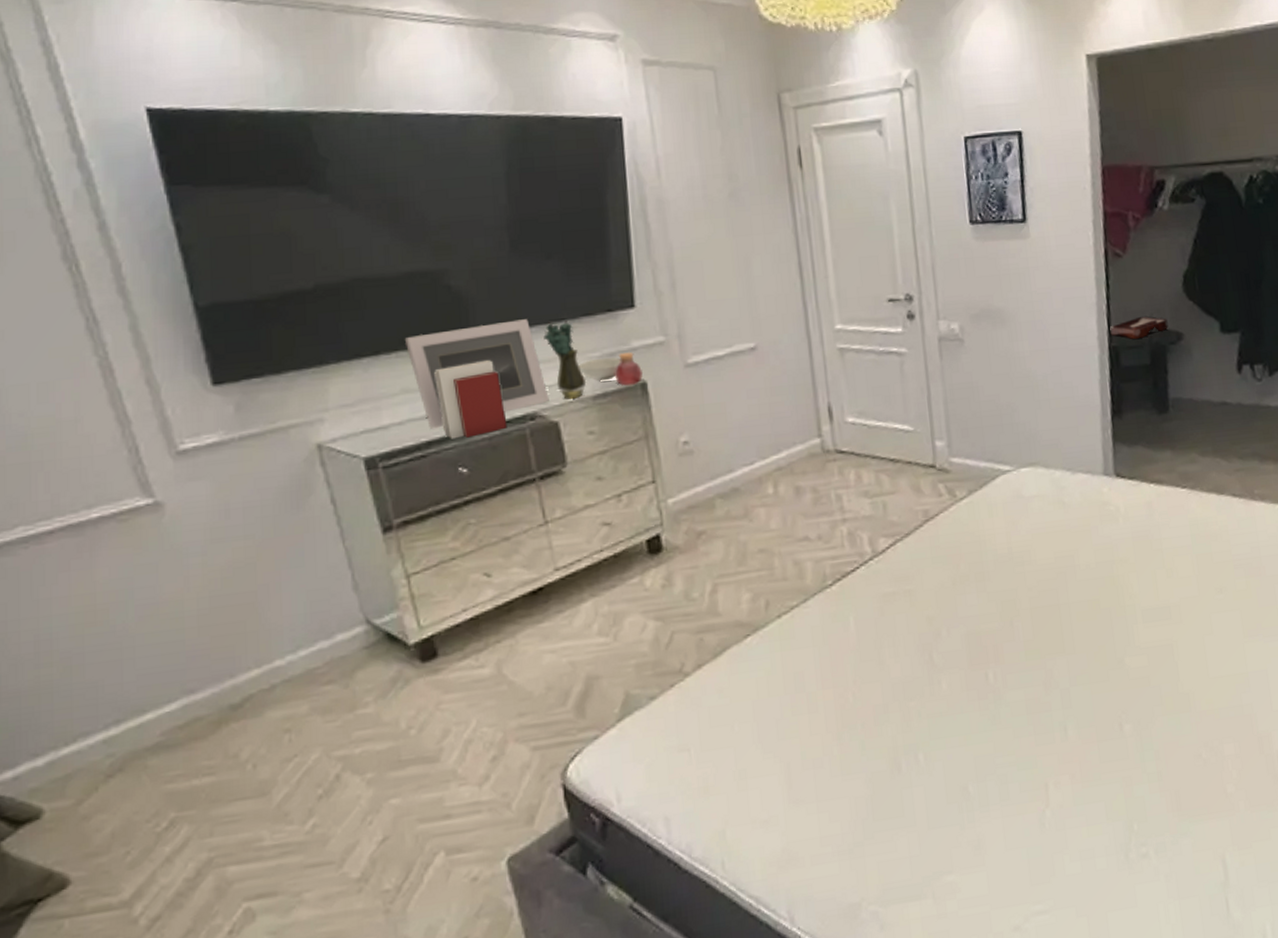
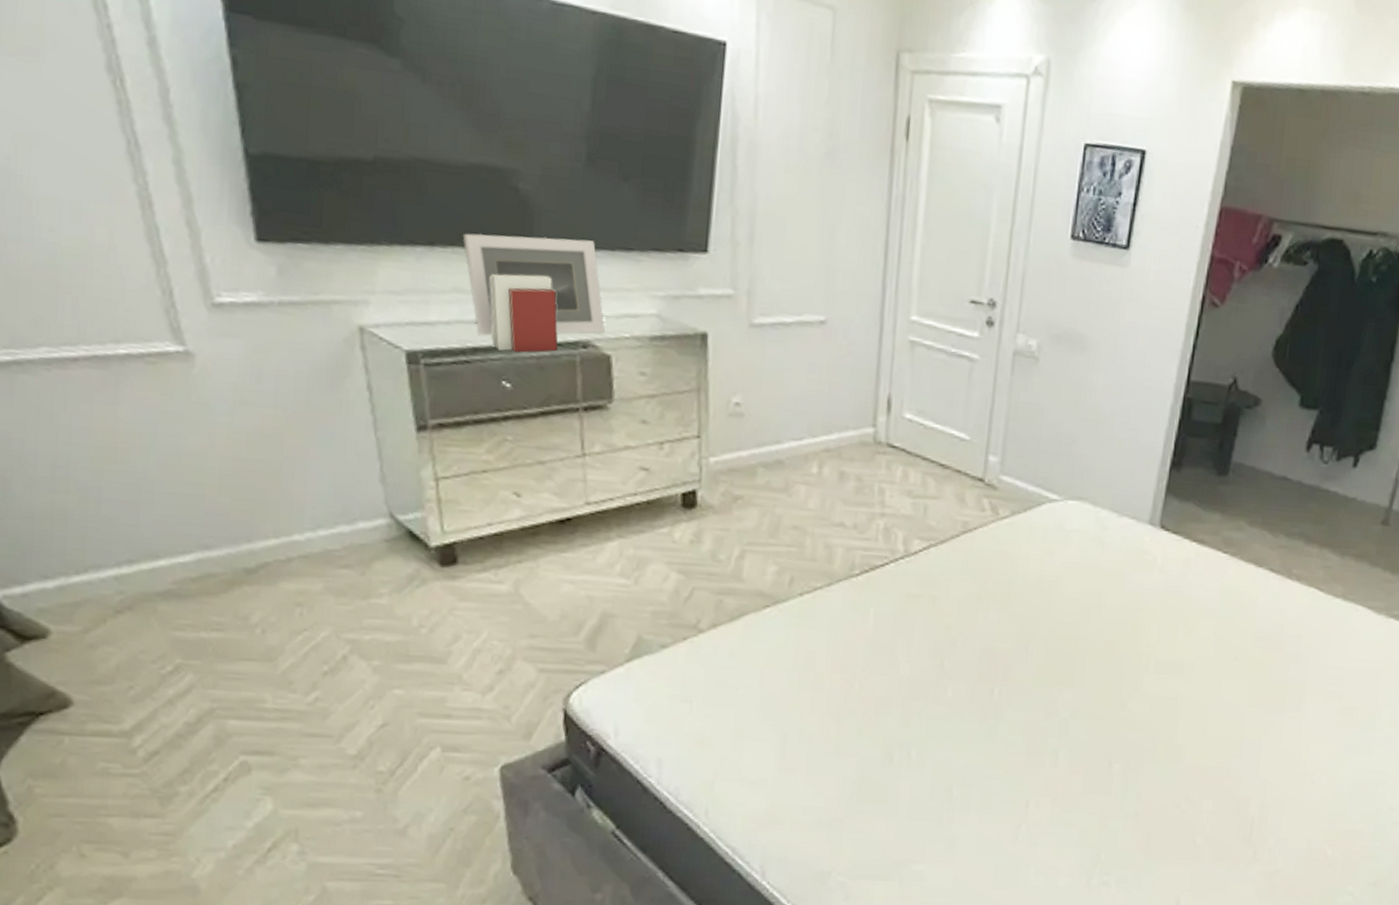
vase: present [543,321,587,399] -> none [608,248,646,335]
bowl: present [579,357,621,381] -> none [640,298,685,324]
potion bottle: present [613,352,643,387] -> none [675,298,705,335]
decorative tray: present [1109,316,1169,340] -> none [1188,373,1249,396]

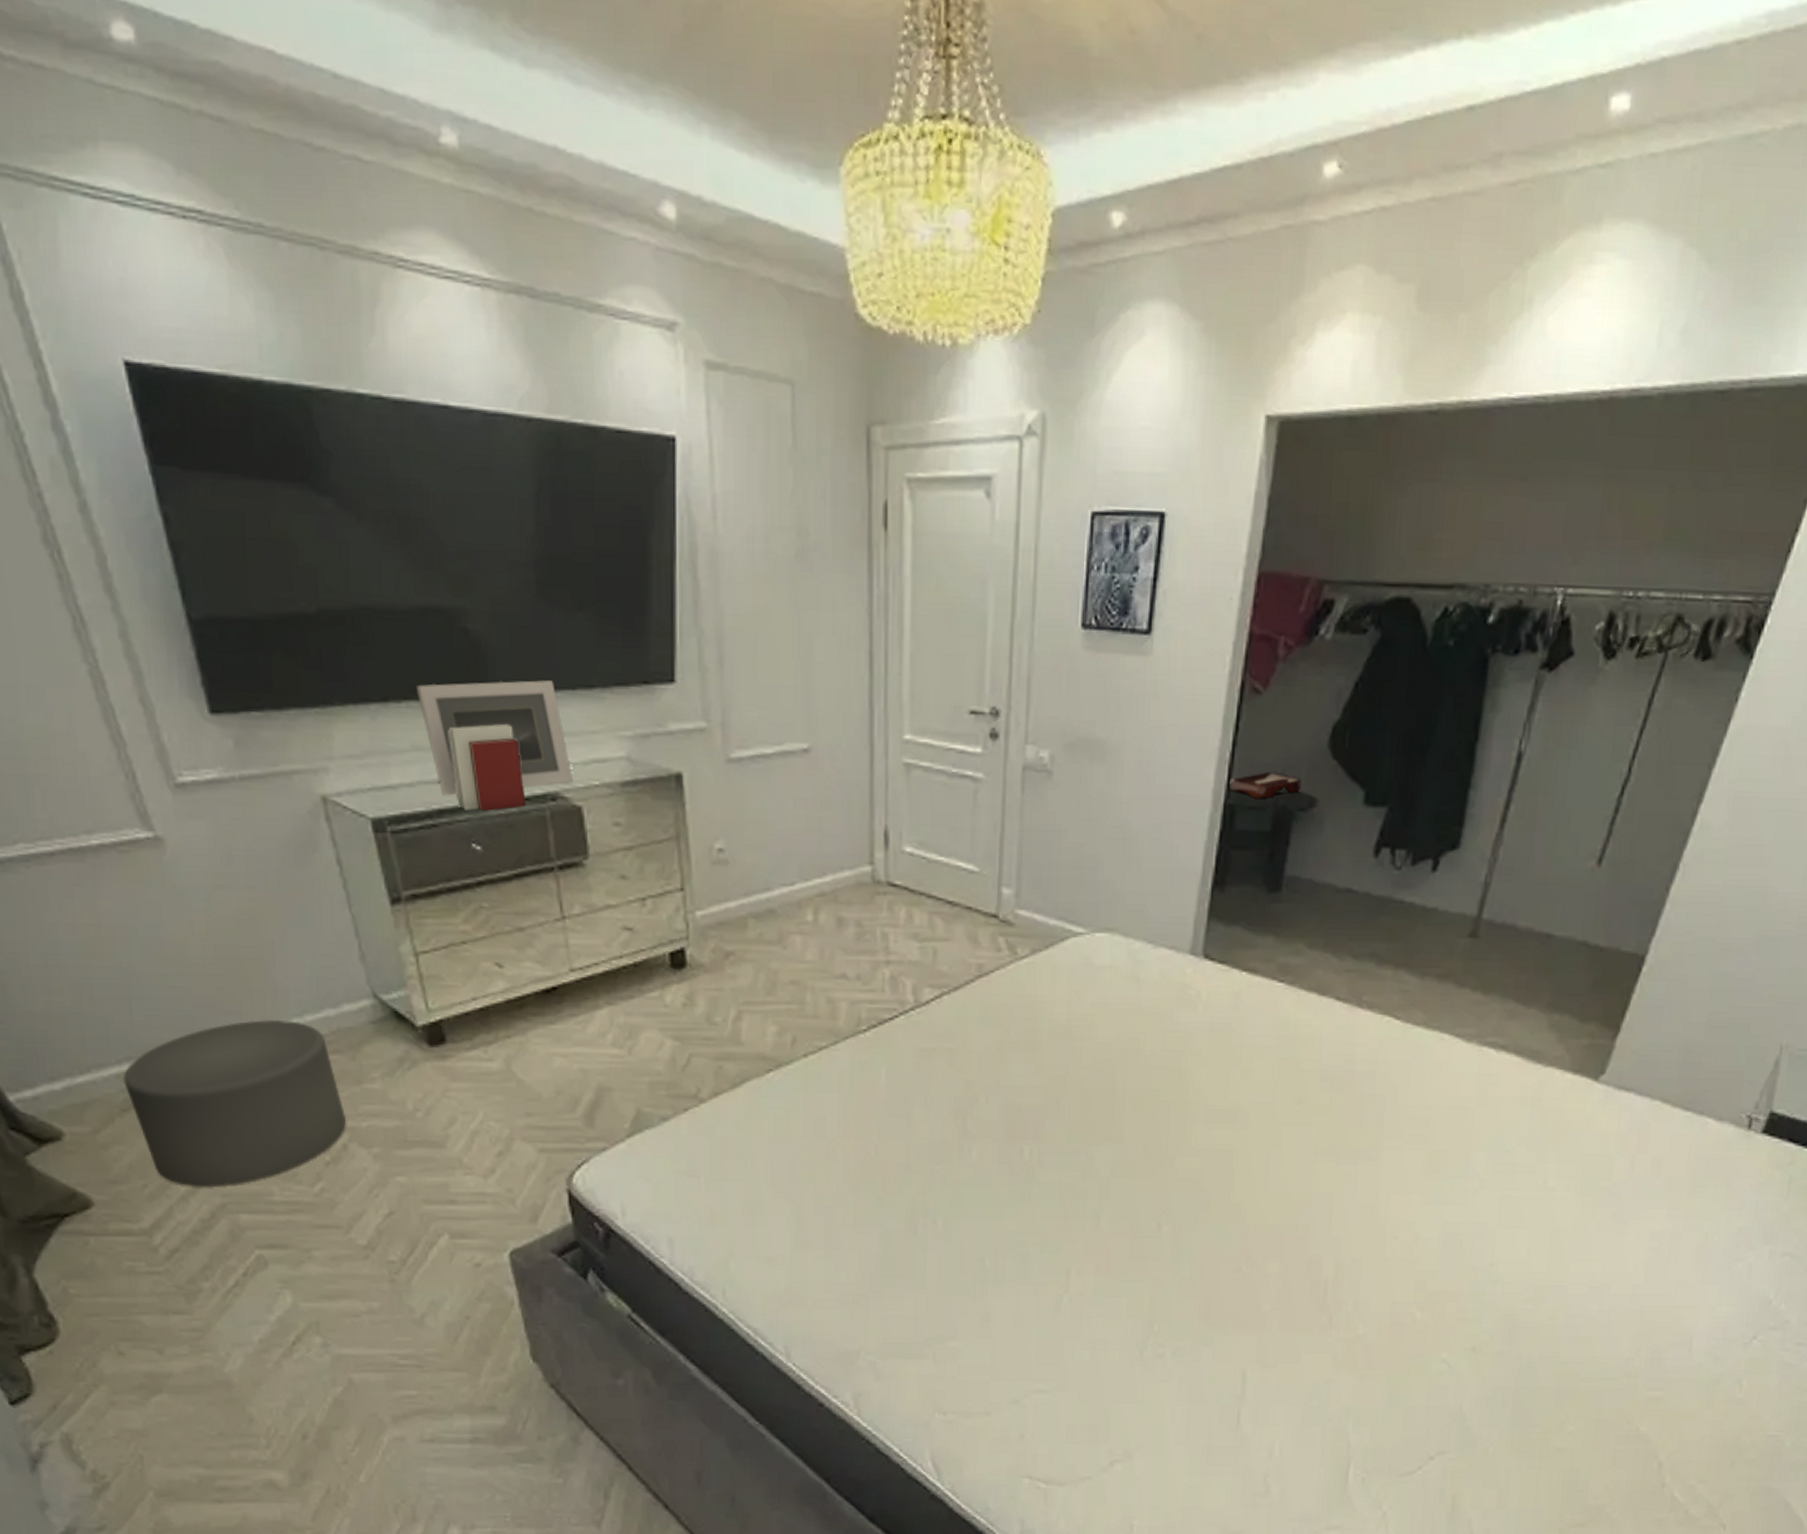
pouf: none [121,531,349,691] -> present [123,1019,346,1187]
decorative tray: none [1188,373,1249,396] -> present [1229,771,1302,800]

